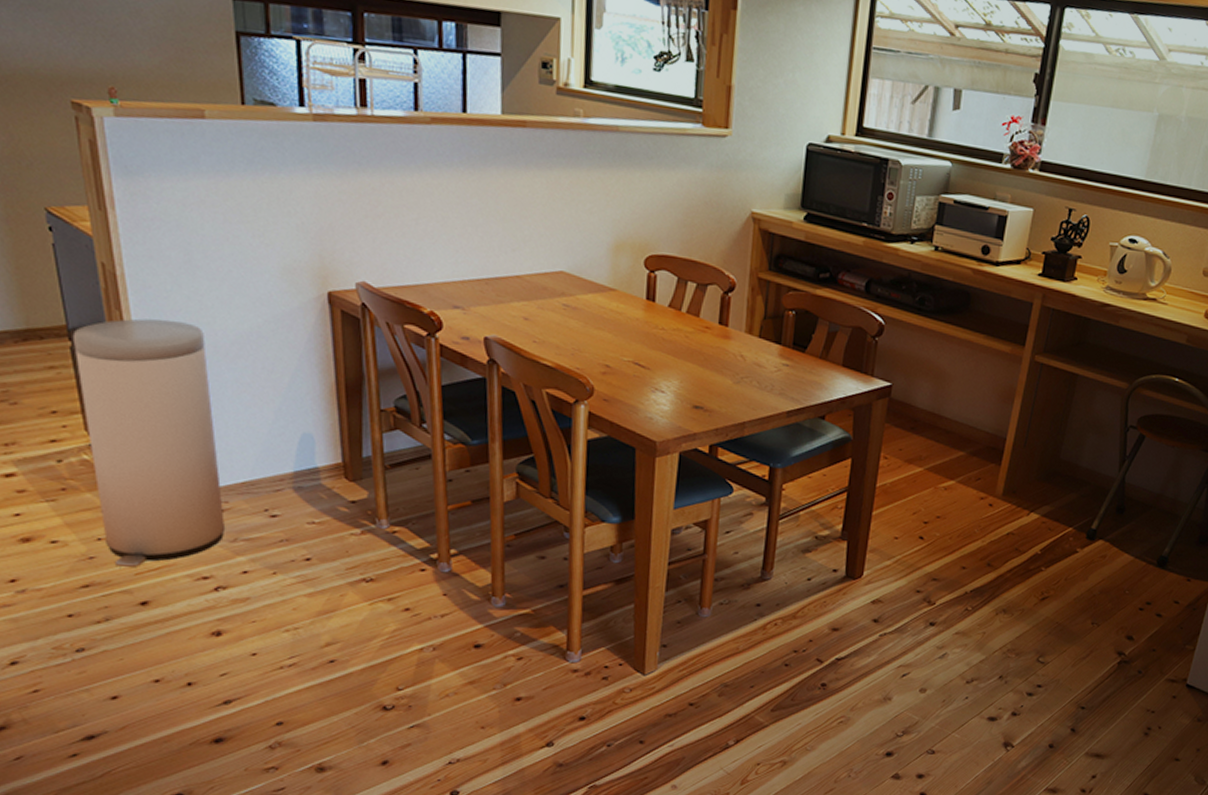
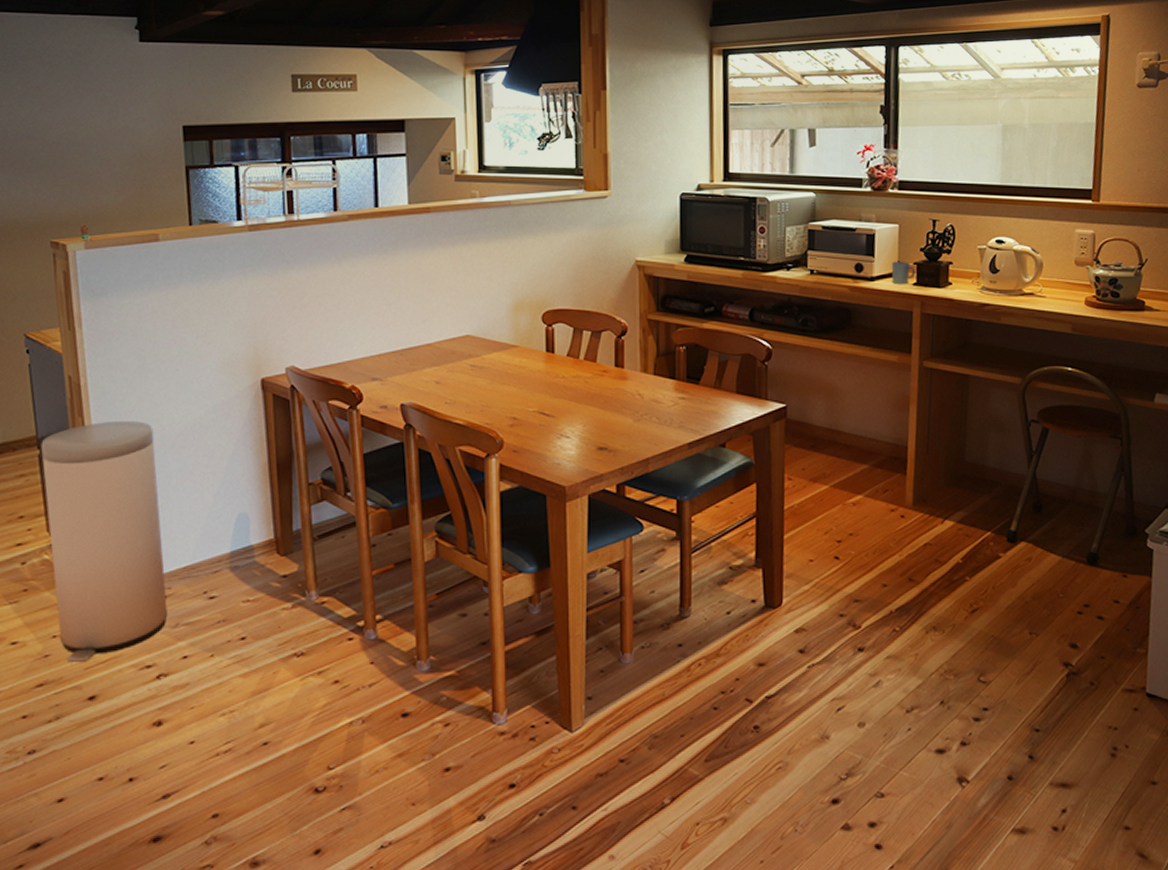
mug: none [1017,247,1043,275] -> present [891,261,916,285]

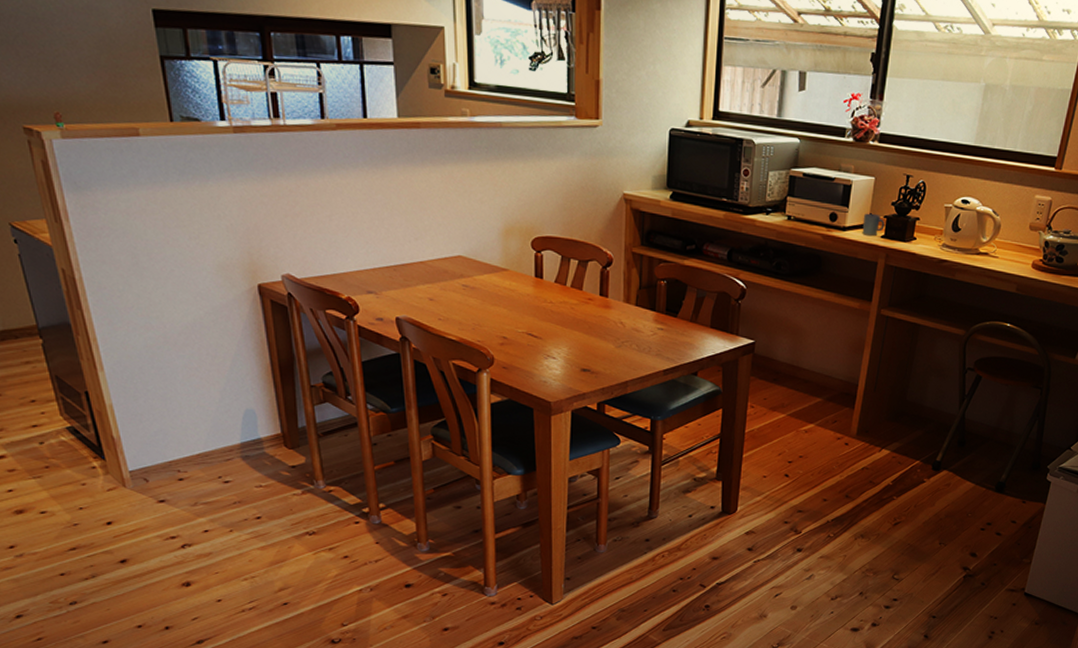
pedal bin: present [40,421,168,664] -> none [42,316,187,532]

